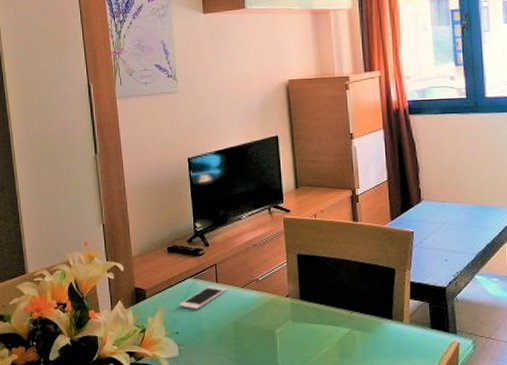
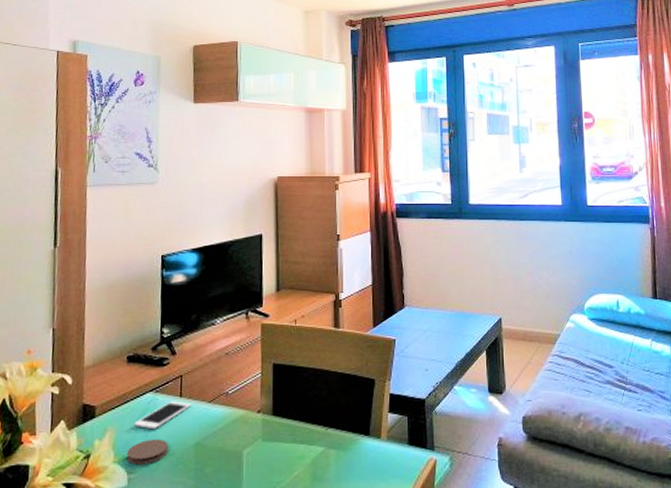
coaster: none [175,317,210,339] -> present [126,438,168,465]

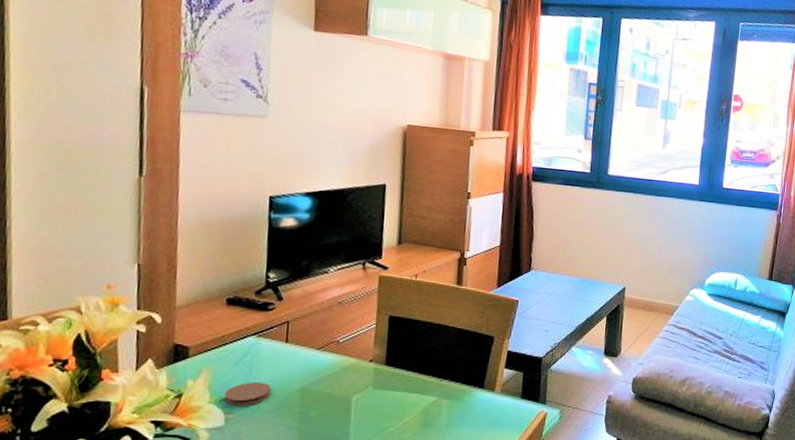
cell phone: present [134,401,192,430] -> none [233,346,299,373]

